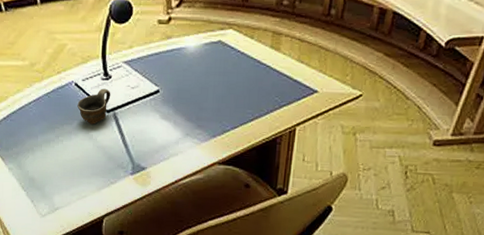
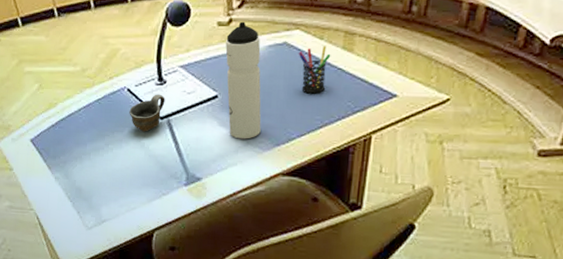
water bottle: none [166,20,199,131] -> present [225,21,261,139]
pen holder: none [231,45,261,89] -> present [298,46,331,94]

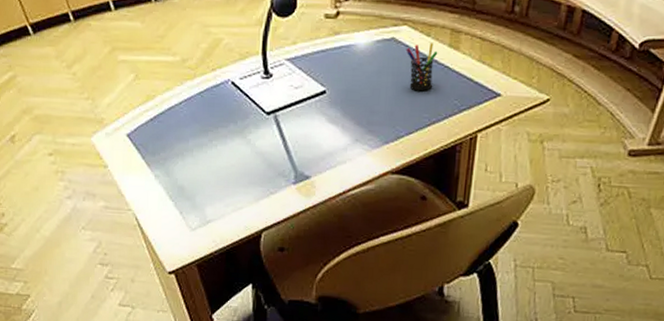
cup: present [129,94,165,132] -> none [234,88,272,128]
water bottle: present [225,21,261,139] -> none [333,14,370,137]

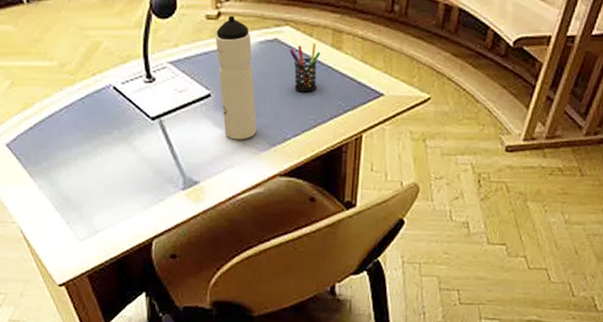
water bottle: none [333,14,370,137] -> present [216,15,256,140]

